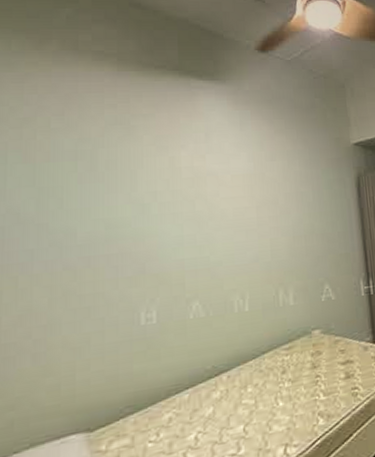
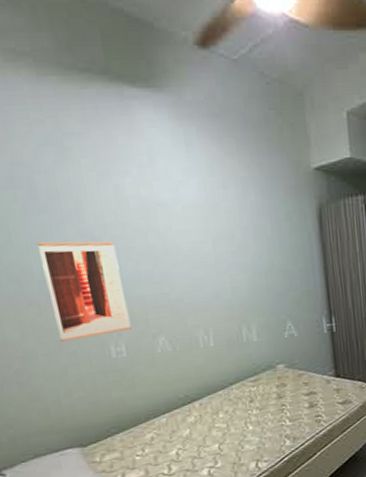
wall art: none [86,207,166,308] -> present [36,241,132,341]

